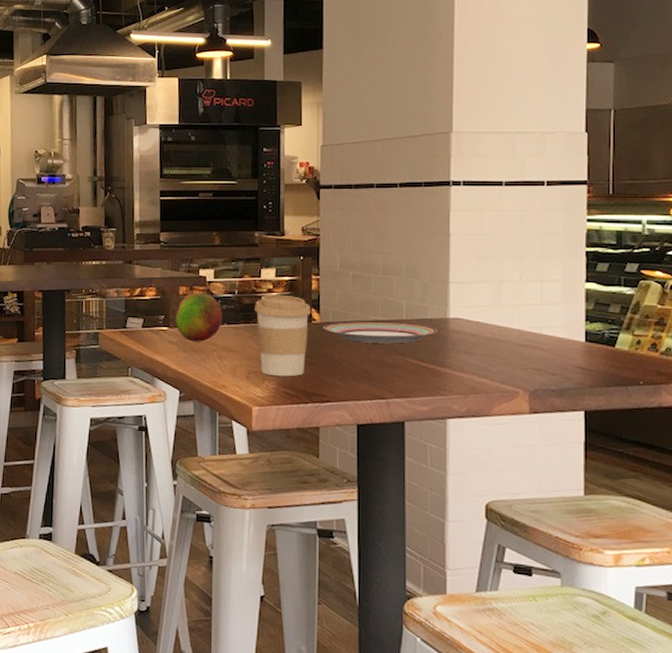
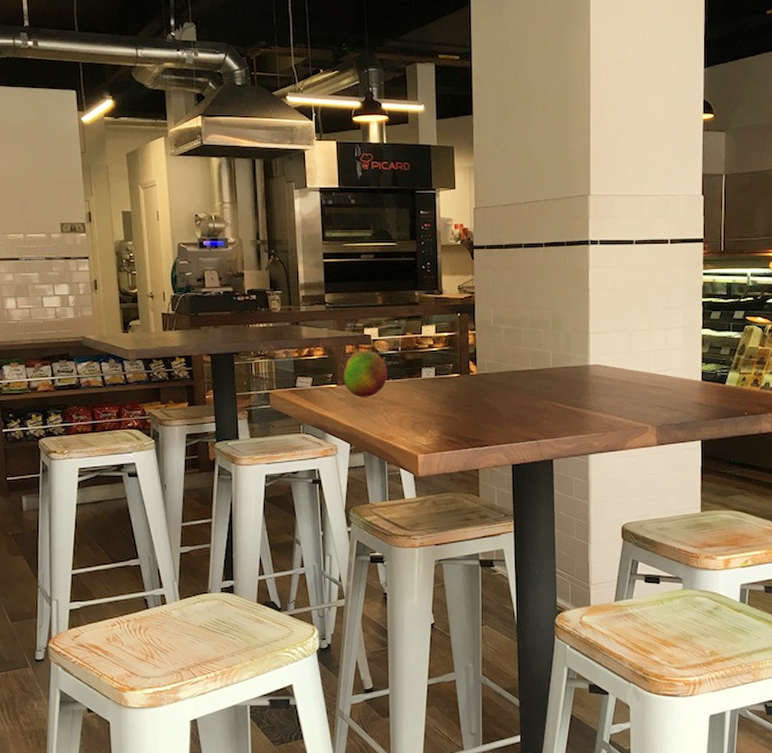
coffee cup: present [254,294,312,377] -> none [416,349,469,426]
plate: present [323,321,437,344] -> none [480,370,579,391]

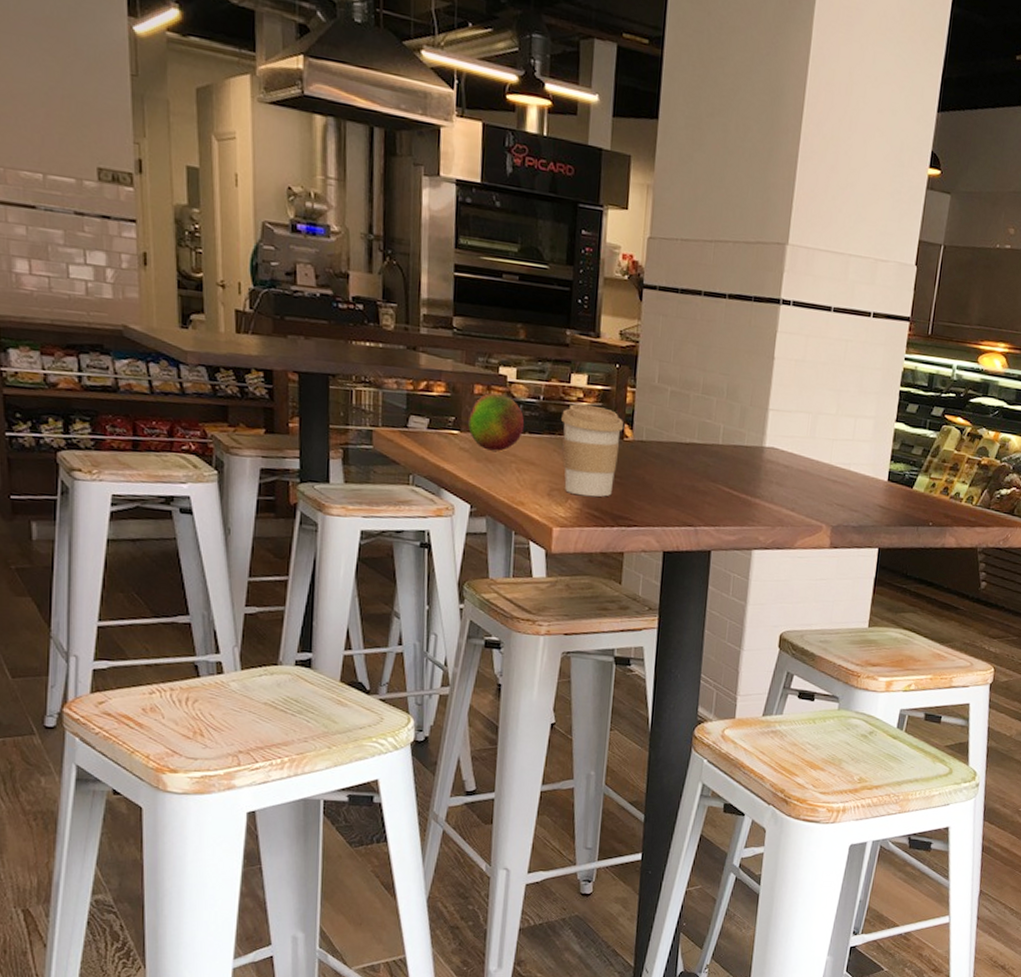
coffee cup: none [416,349,469,426] -> present [560,403,624,497]

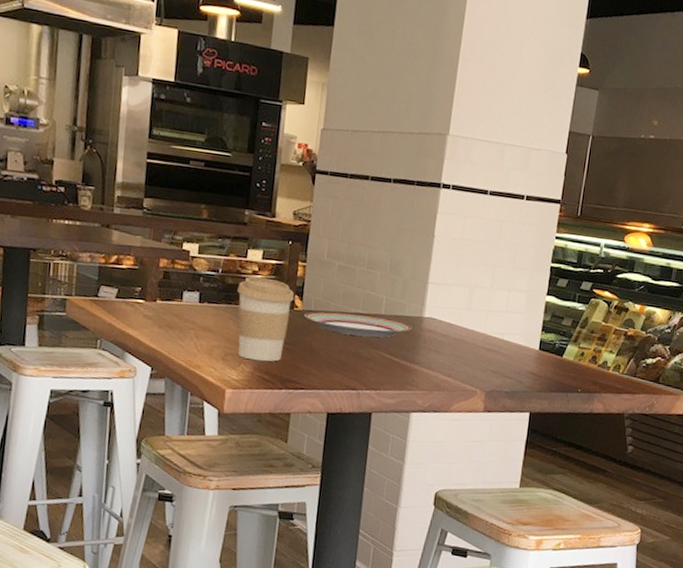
fruit: present [468,392,525,451] -> none [153,266,204,319]
plate: none [635,441,752,470] -> present [304,311,412,338]

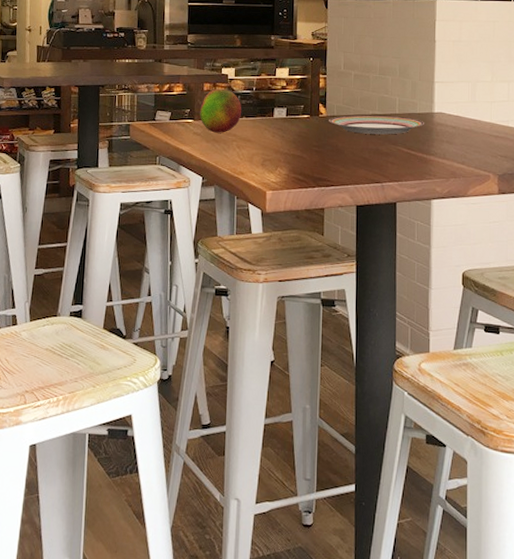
fruit: none [153,266,204,319] -> present [200,88,242,133]
coffee cup: present [236,276,295,362] -> none [269,91,319,164]

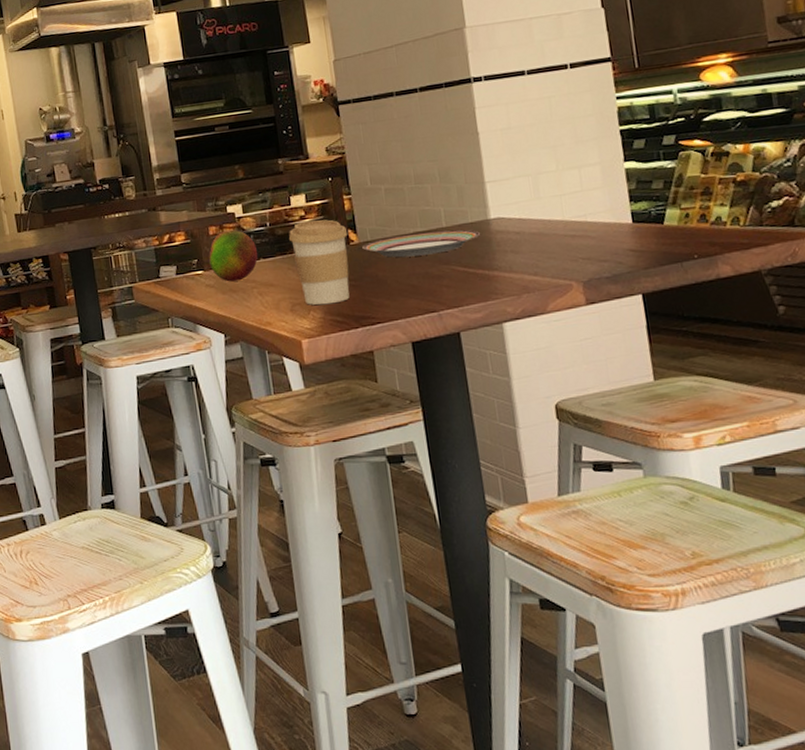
coffee cup: none [269,91,319,164] -> present [288,219,350,305]

